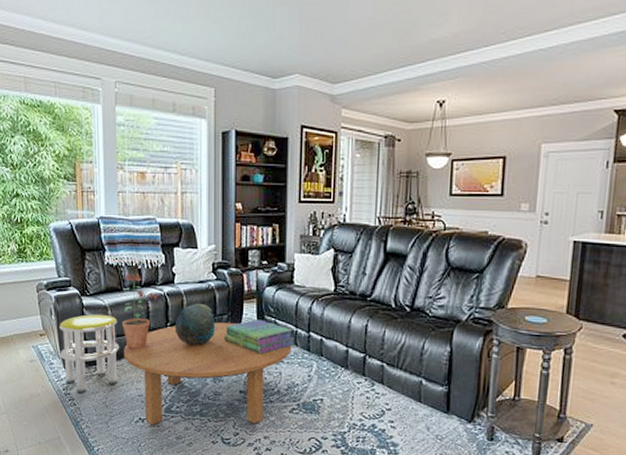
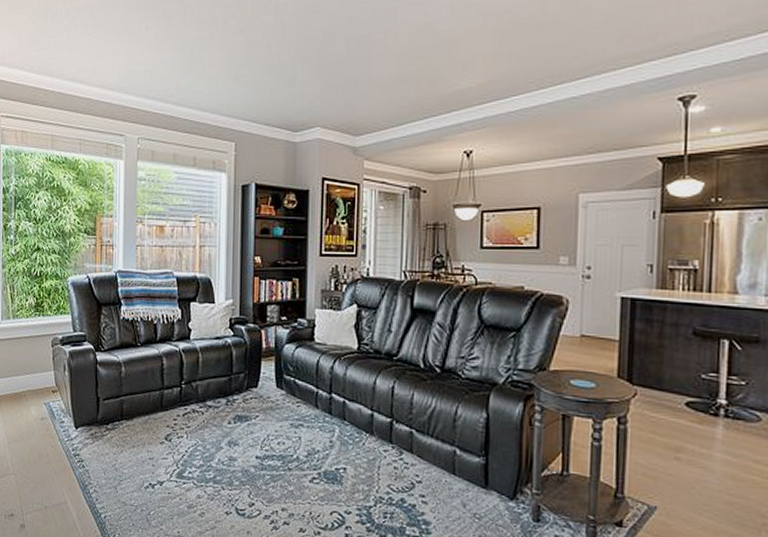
stool: present [59,314,120,393] -> none [71,370,133,454]
potted plant: present [122,272,158,349] -> none [136,327,173,408]
coffee table: present [124,322,292,425] -> none [136,381,313,494]
decorative bowl: present [175,303,216,346] -> none [189,360,232,406]
stack of books: present [224,319,295,355] -> none [240,378,316,417]

